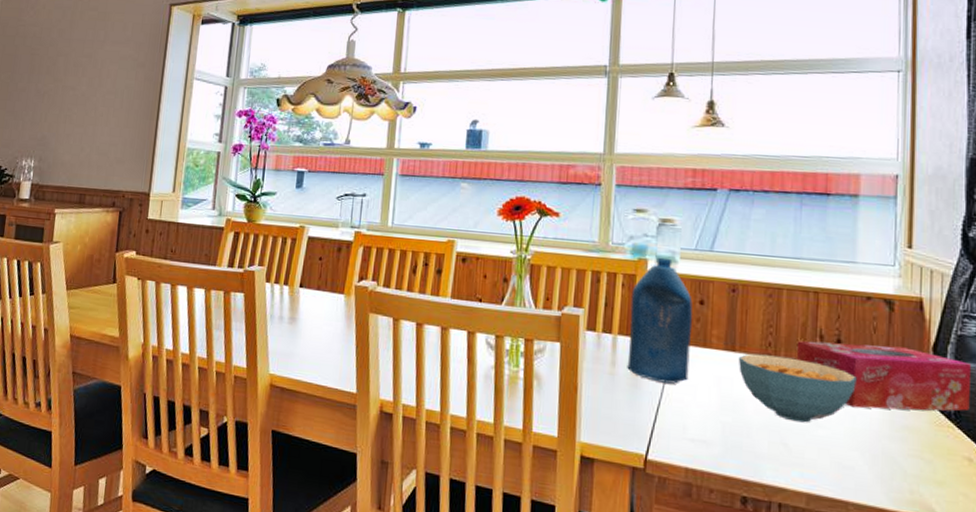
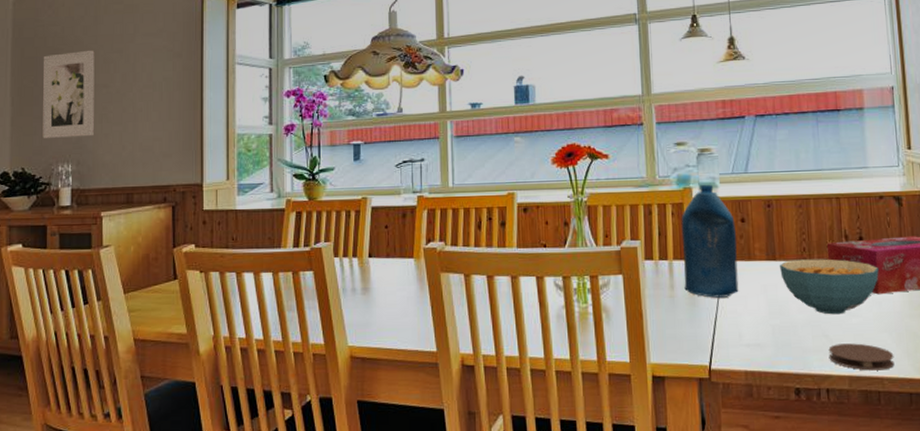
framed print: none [12,52,67,135] -> present [42,50,95,138]
coaster: none [785,455,864,494] -> present [828,343,895,371]

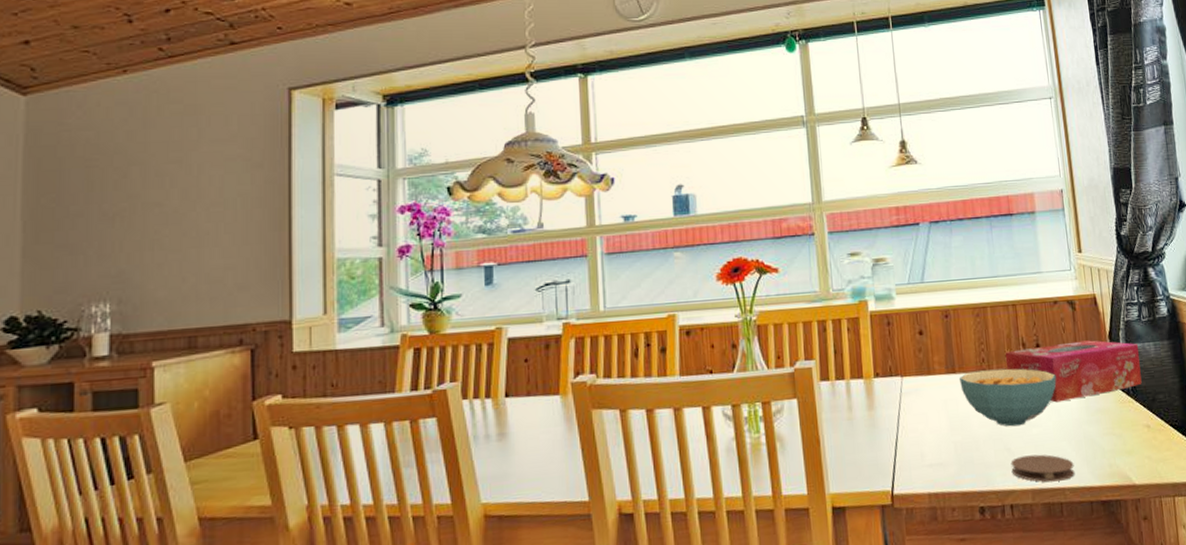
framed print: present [42,50,95,138] -> none [68,160,143,272]
bottle: present [681,184,739,298] -> none [857,296,919,417]

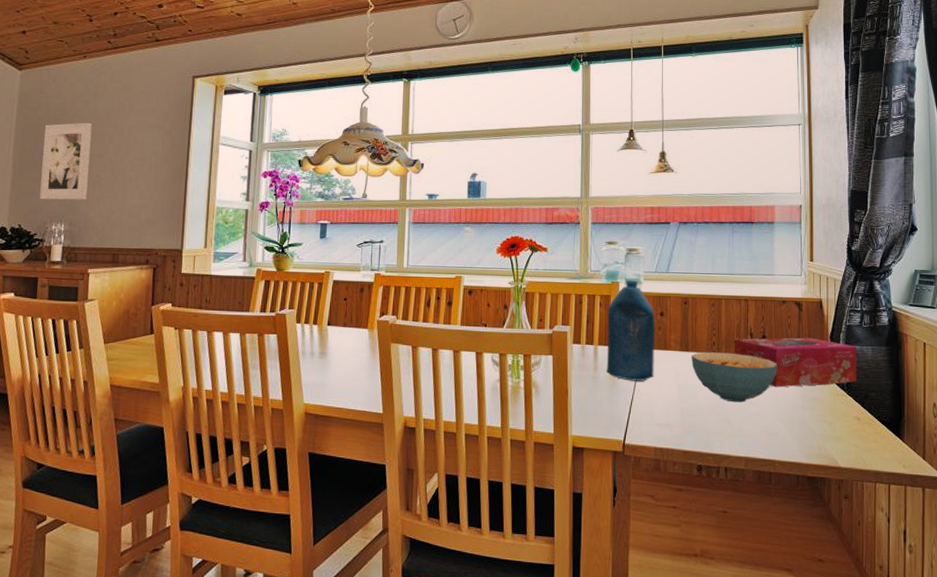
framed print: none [68,160,143,272] -> present [39,122,92,200]
bottle: none [857,296,919,417] -> present [606,280,656,381]
coaster: present [1010,454,1075,482] -> none [729,428,786,454]

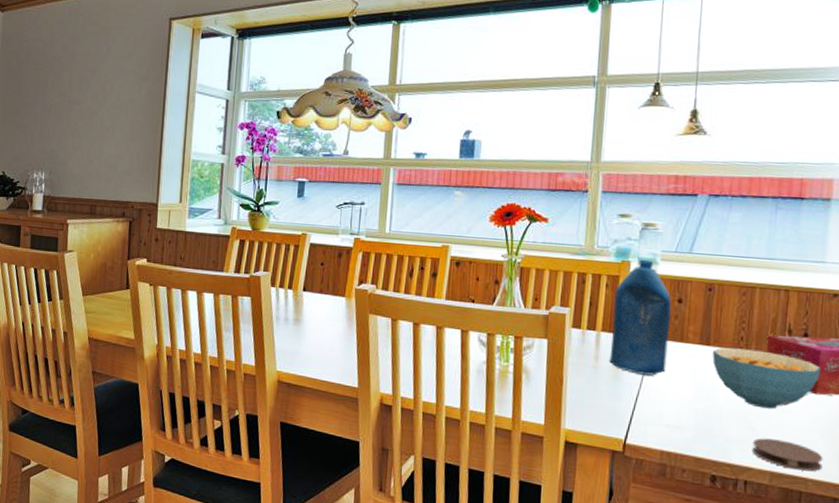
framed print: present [39,122,92,200] -> none [21,67,71,149]
coaster: none [729,428,786,454] -> present [752,438,823,472]

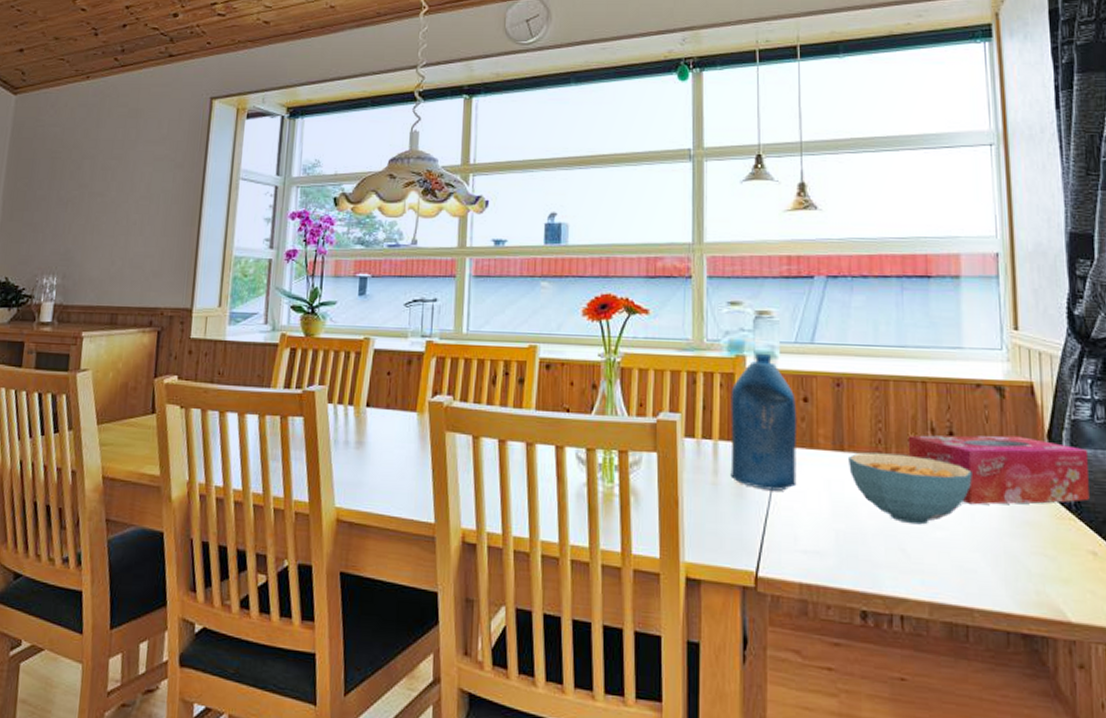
coaster: present [752,438,823,472] -> none [905,561,989,600]

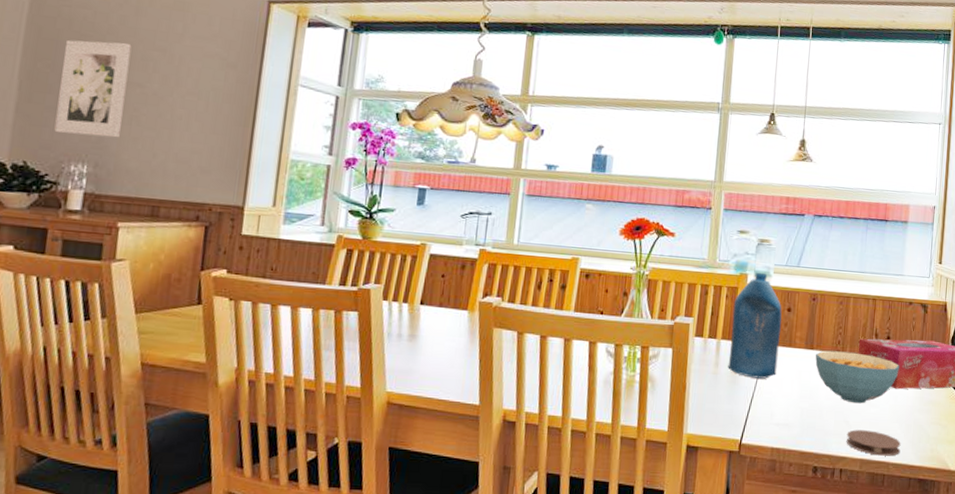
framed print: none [30,154,93,248] -> present [54,39,132,138]
coaster: none [905,561,989,600] -> present [846,430,901,456]

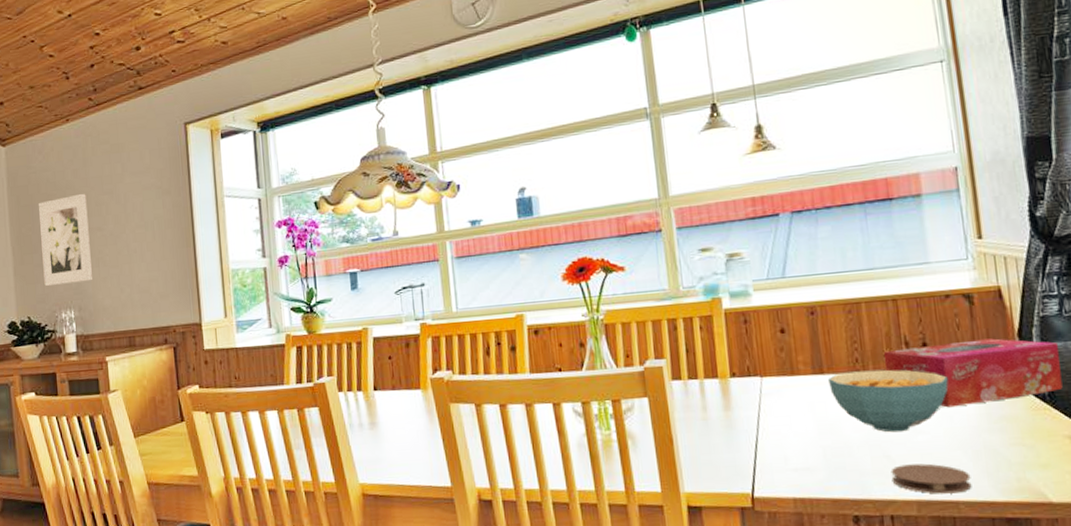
bottle: present [728,272,782,379] -> none [710,292,782,419]

